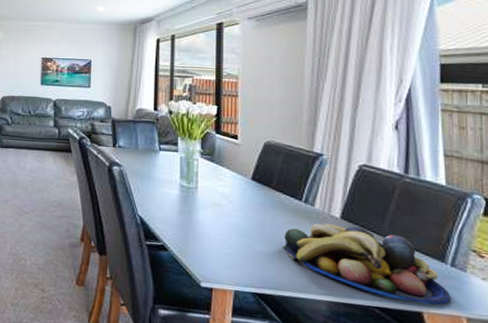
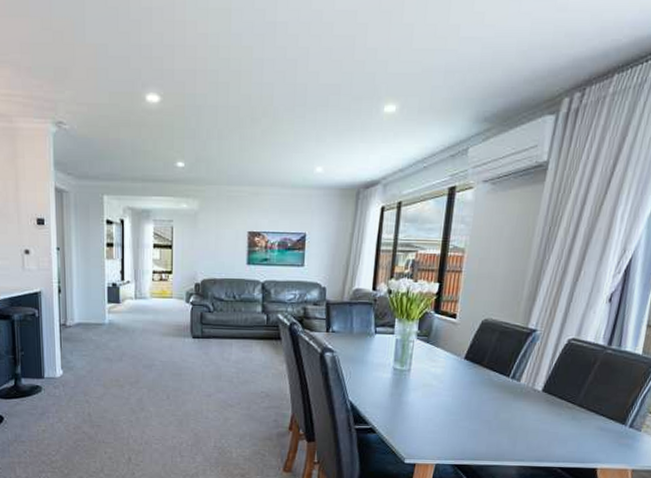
fruit bowl: present [282,223,451,306] -> none [484,397,623,462]

